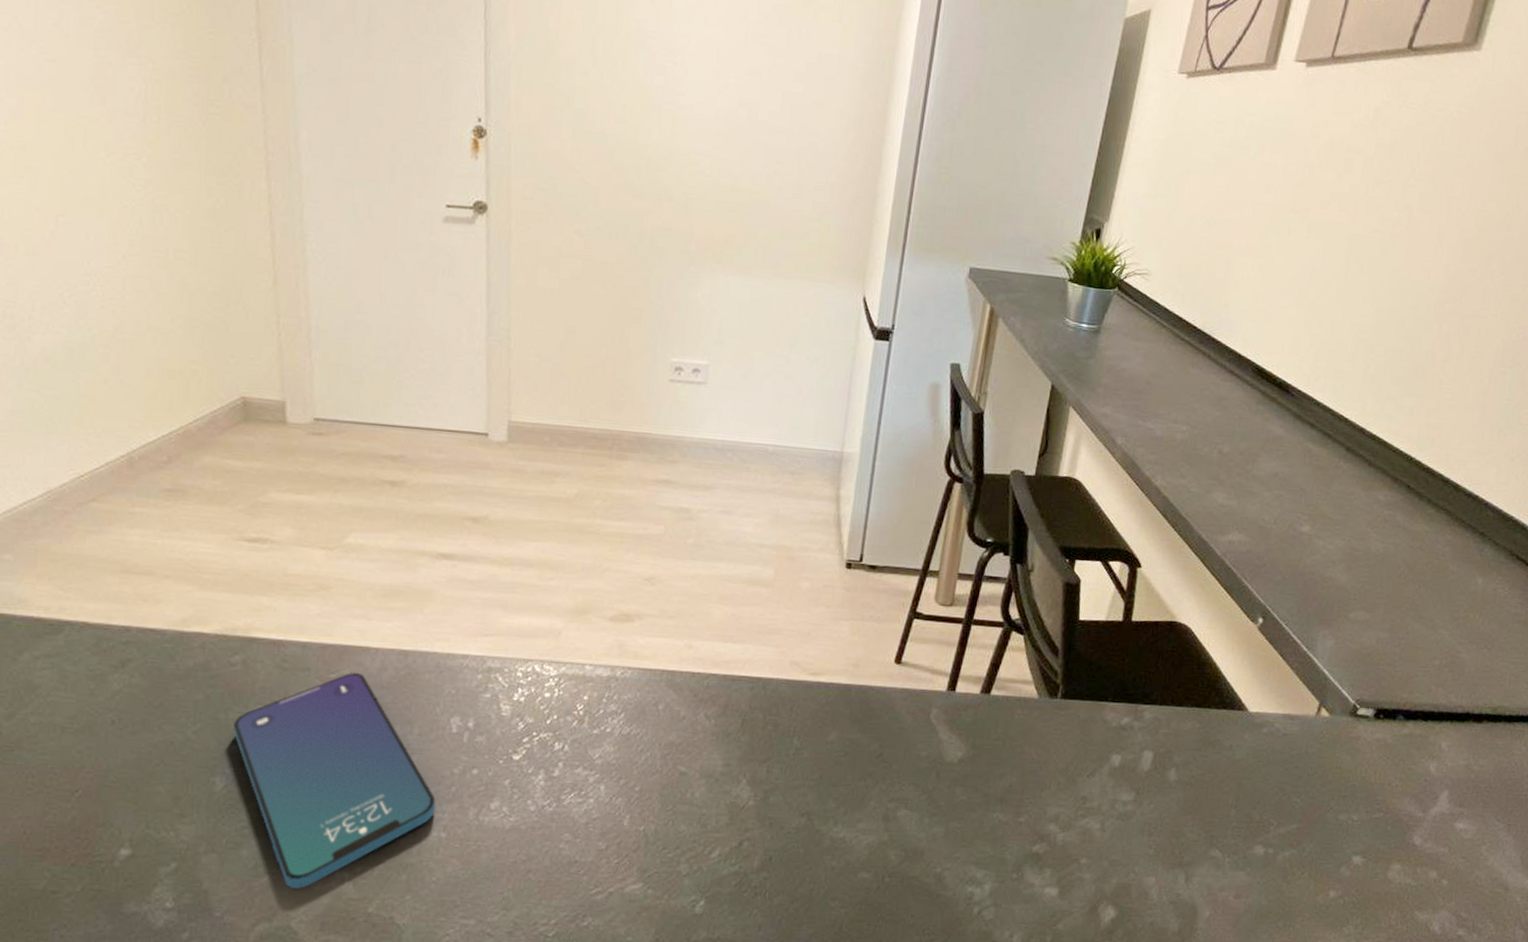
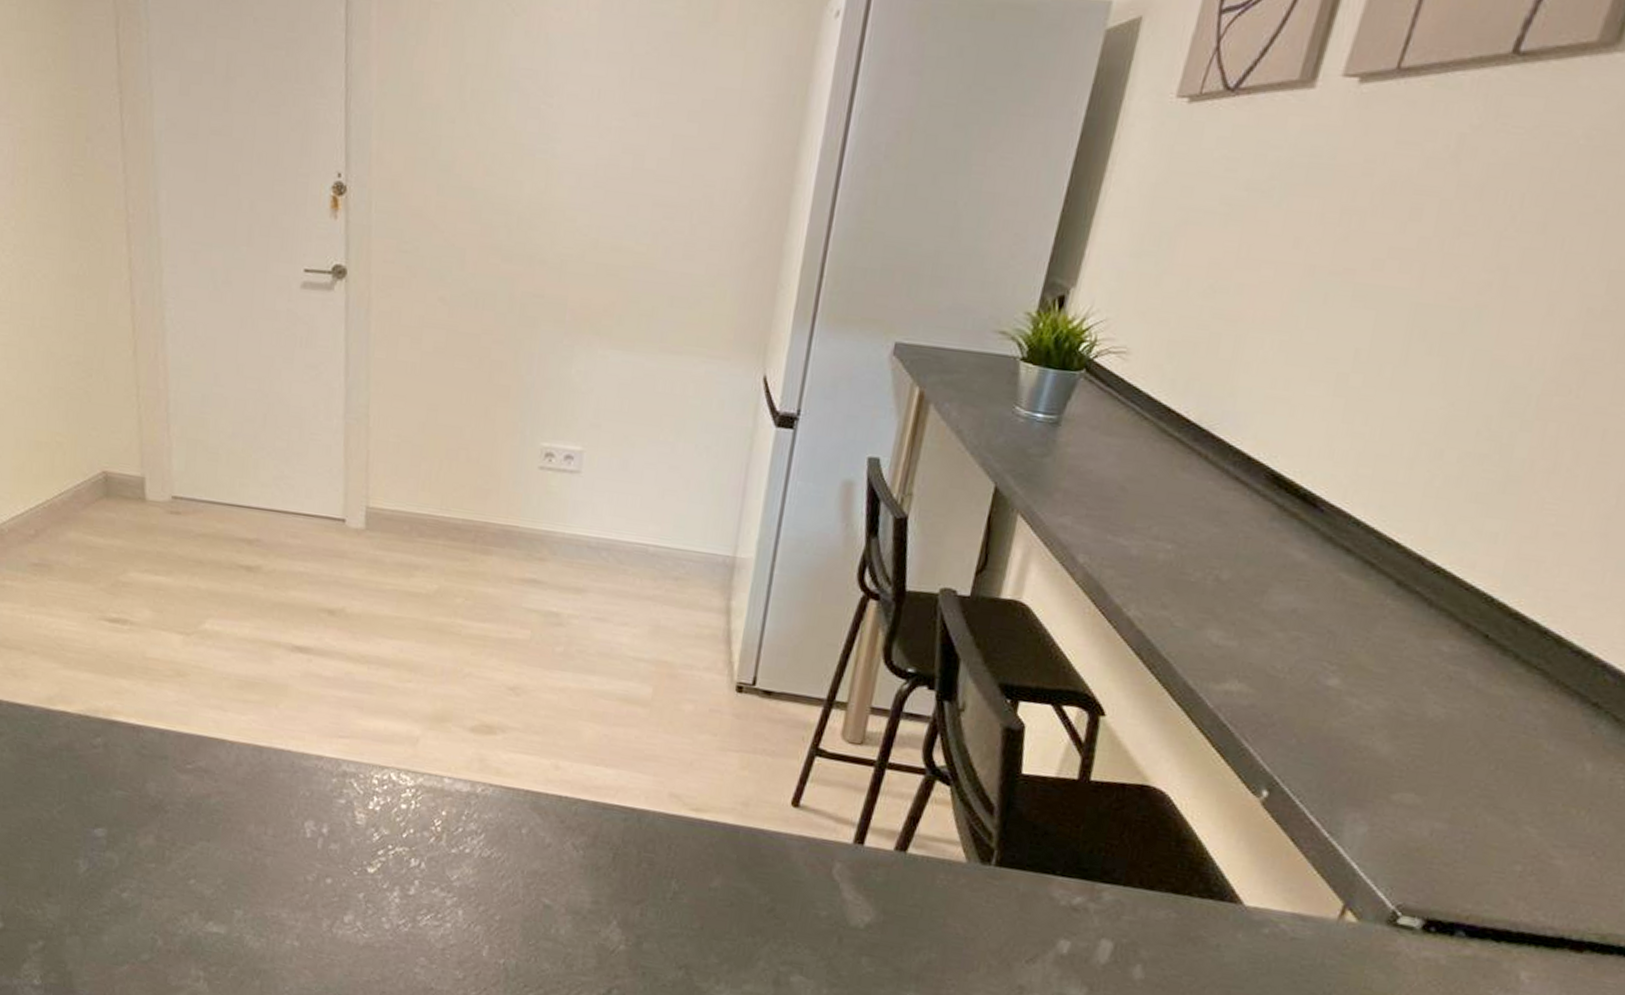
smartphone: present [232,673,437,889] -> none [94,765,290,982]

